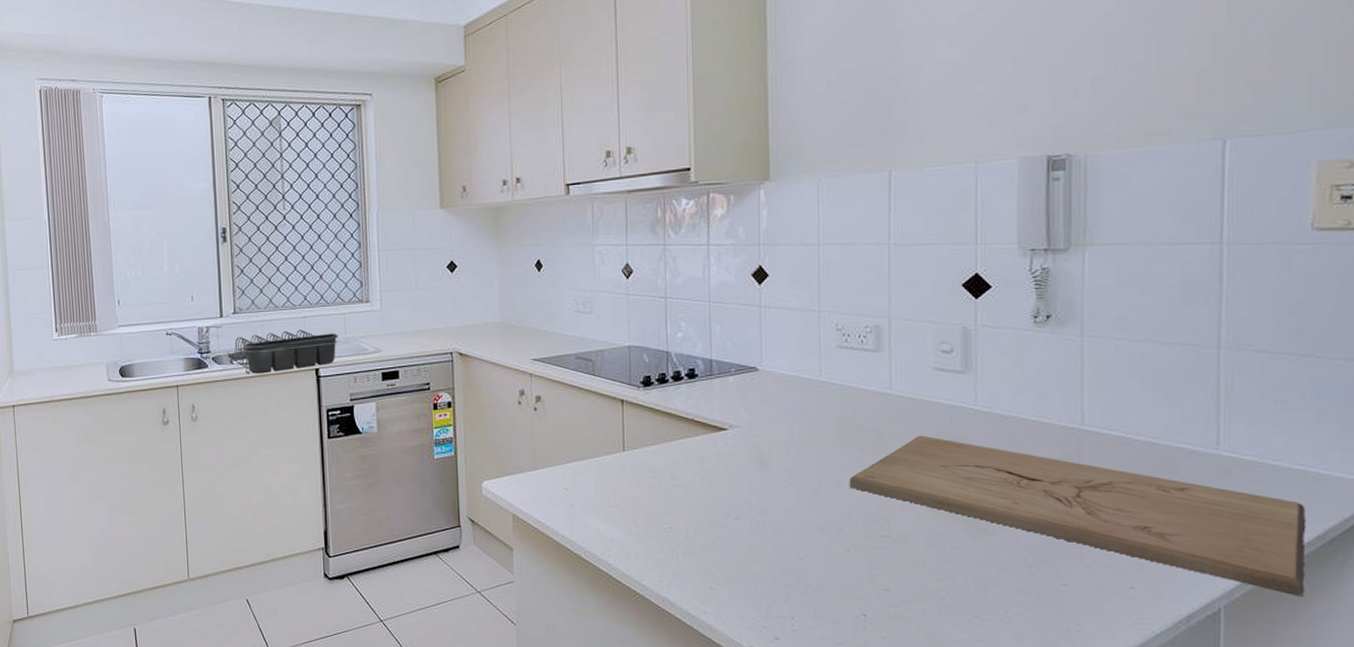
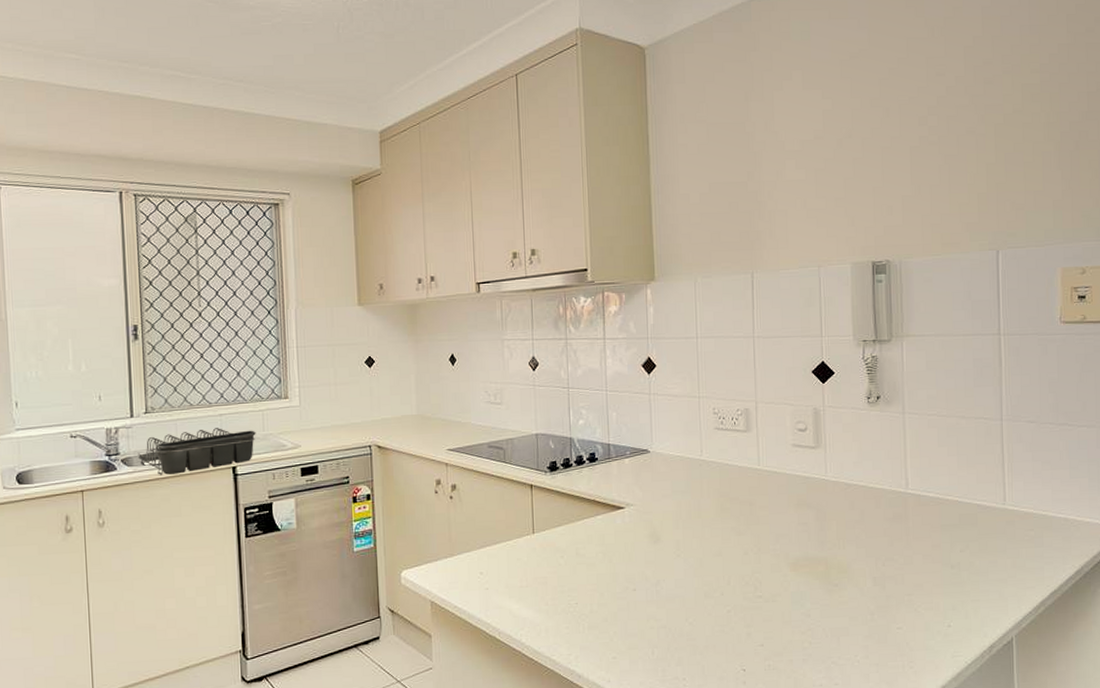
cutting board: present [849,435,1307,598] -> none [728,504,1070,624]

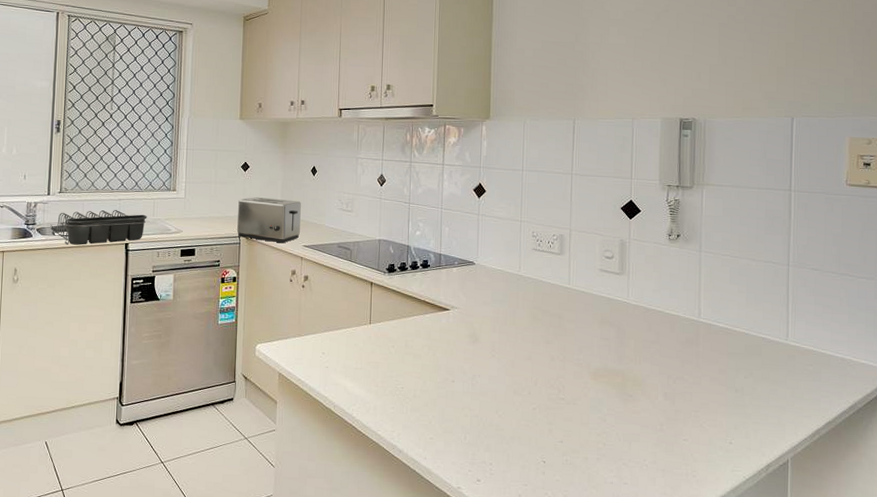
toaster: none [365,396,442,450] -> present [237,197,301,243]

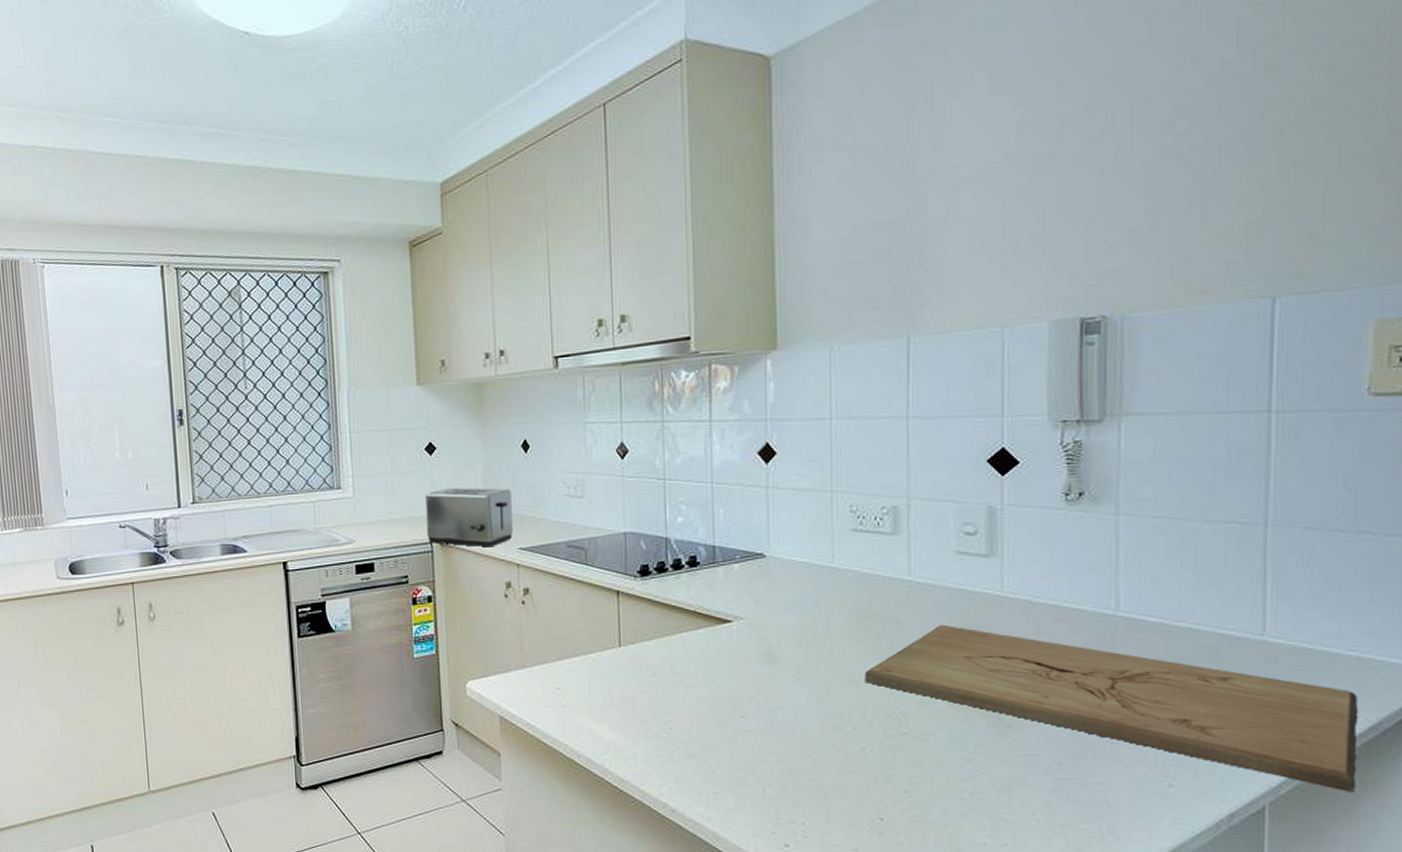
dish rack: present [50,210,147,246] -> none [186,520,307,570]
cutting board: none [537,320,843,453] -> present [864,624,1359,794]

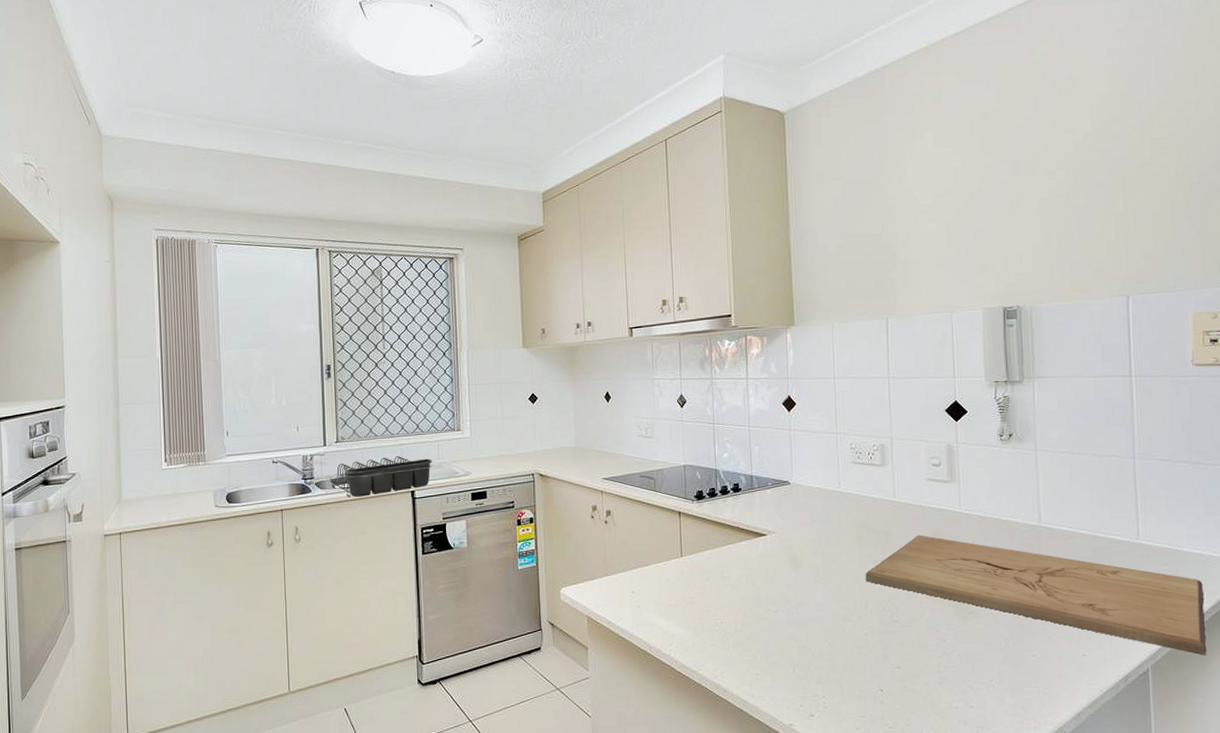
dish rack: none [186,520,307,570] -> present [329,456,432,498]
toaster: present [425,487,513,548] -> none [529,430,598,478]

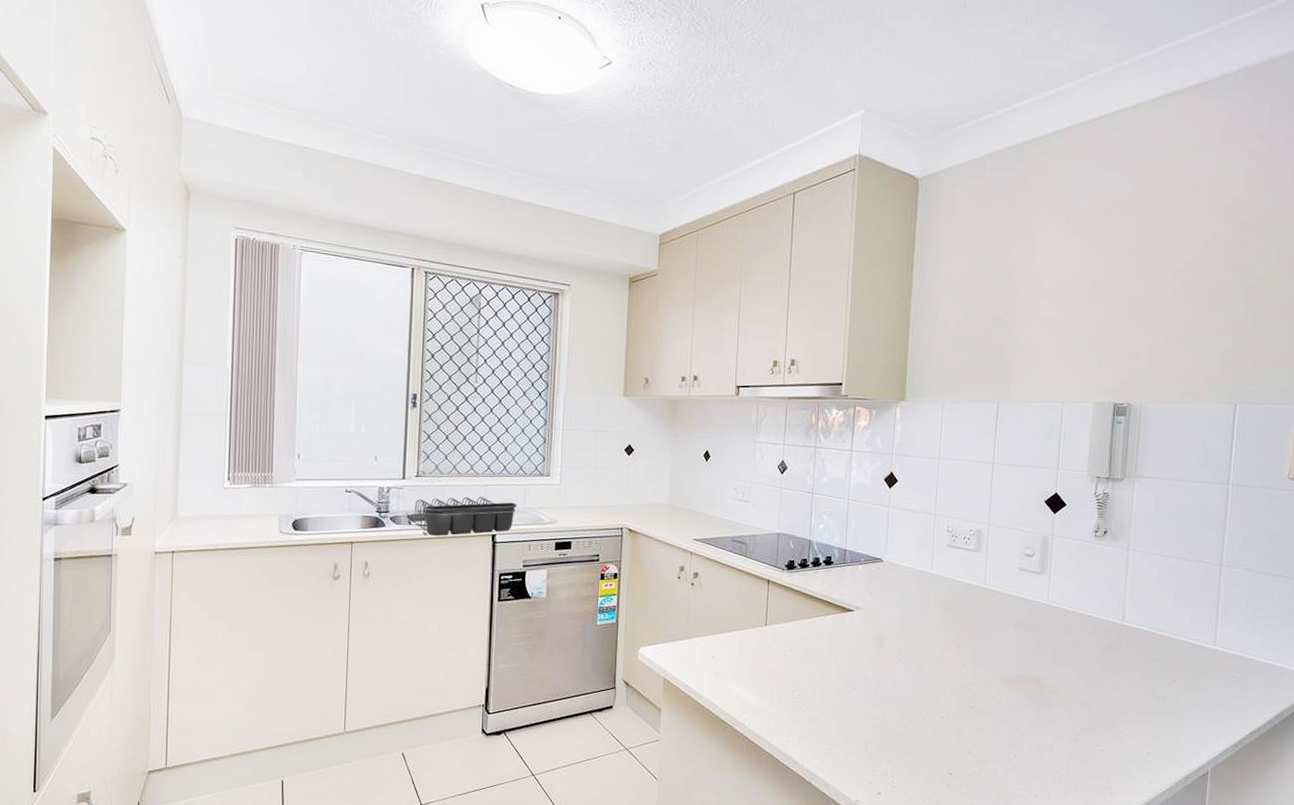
cutting board: present [865,535,1207,657] -> none [947,623,1270,764]

